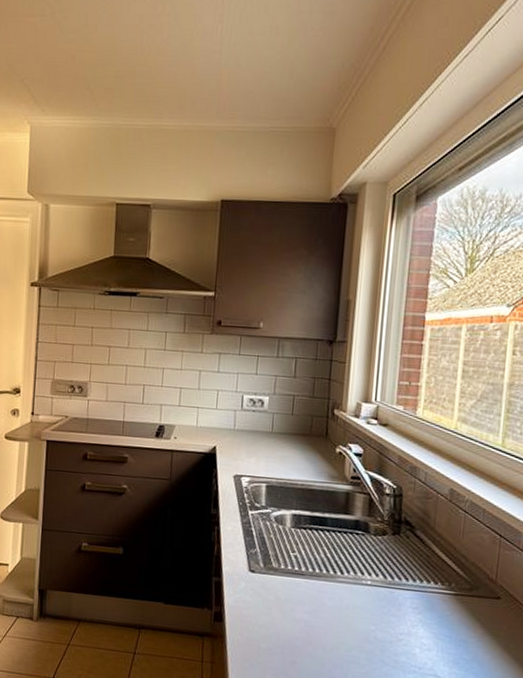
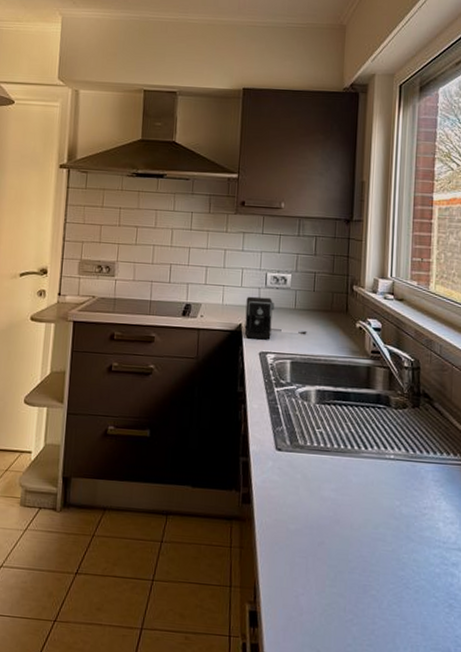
coffee maker: none [219,418,284,463] -> present [244,296,307,340]

